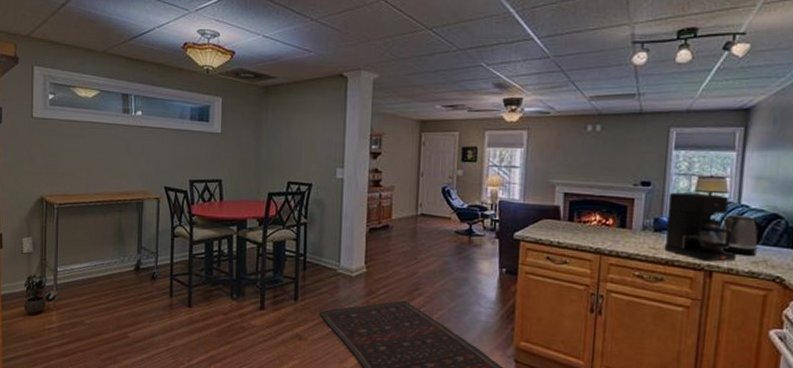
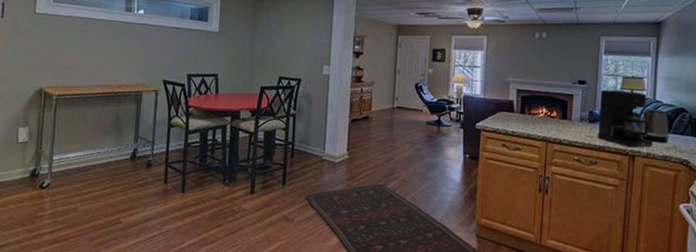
potted plant: present [24,274,47,315] -> none [16,162,40,203]

